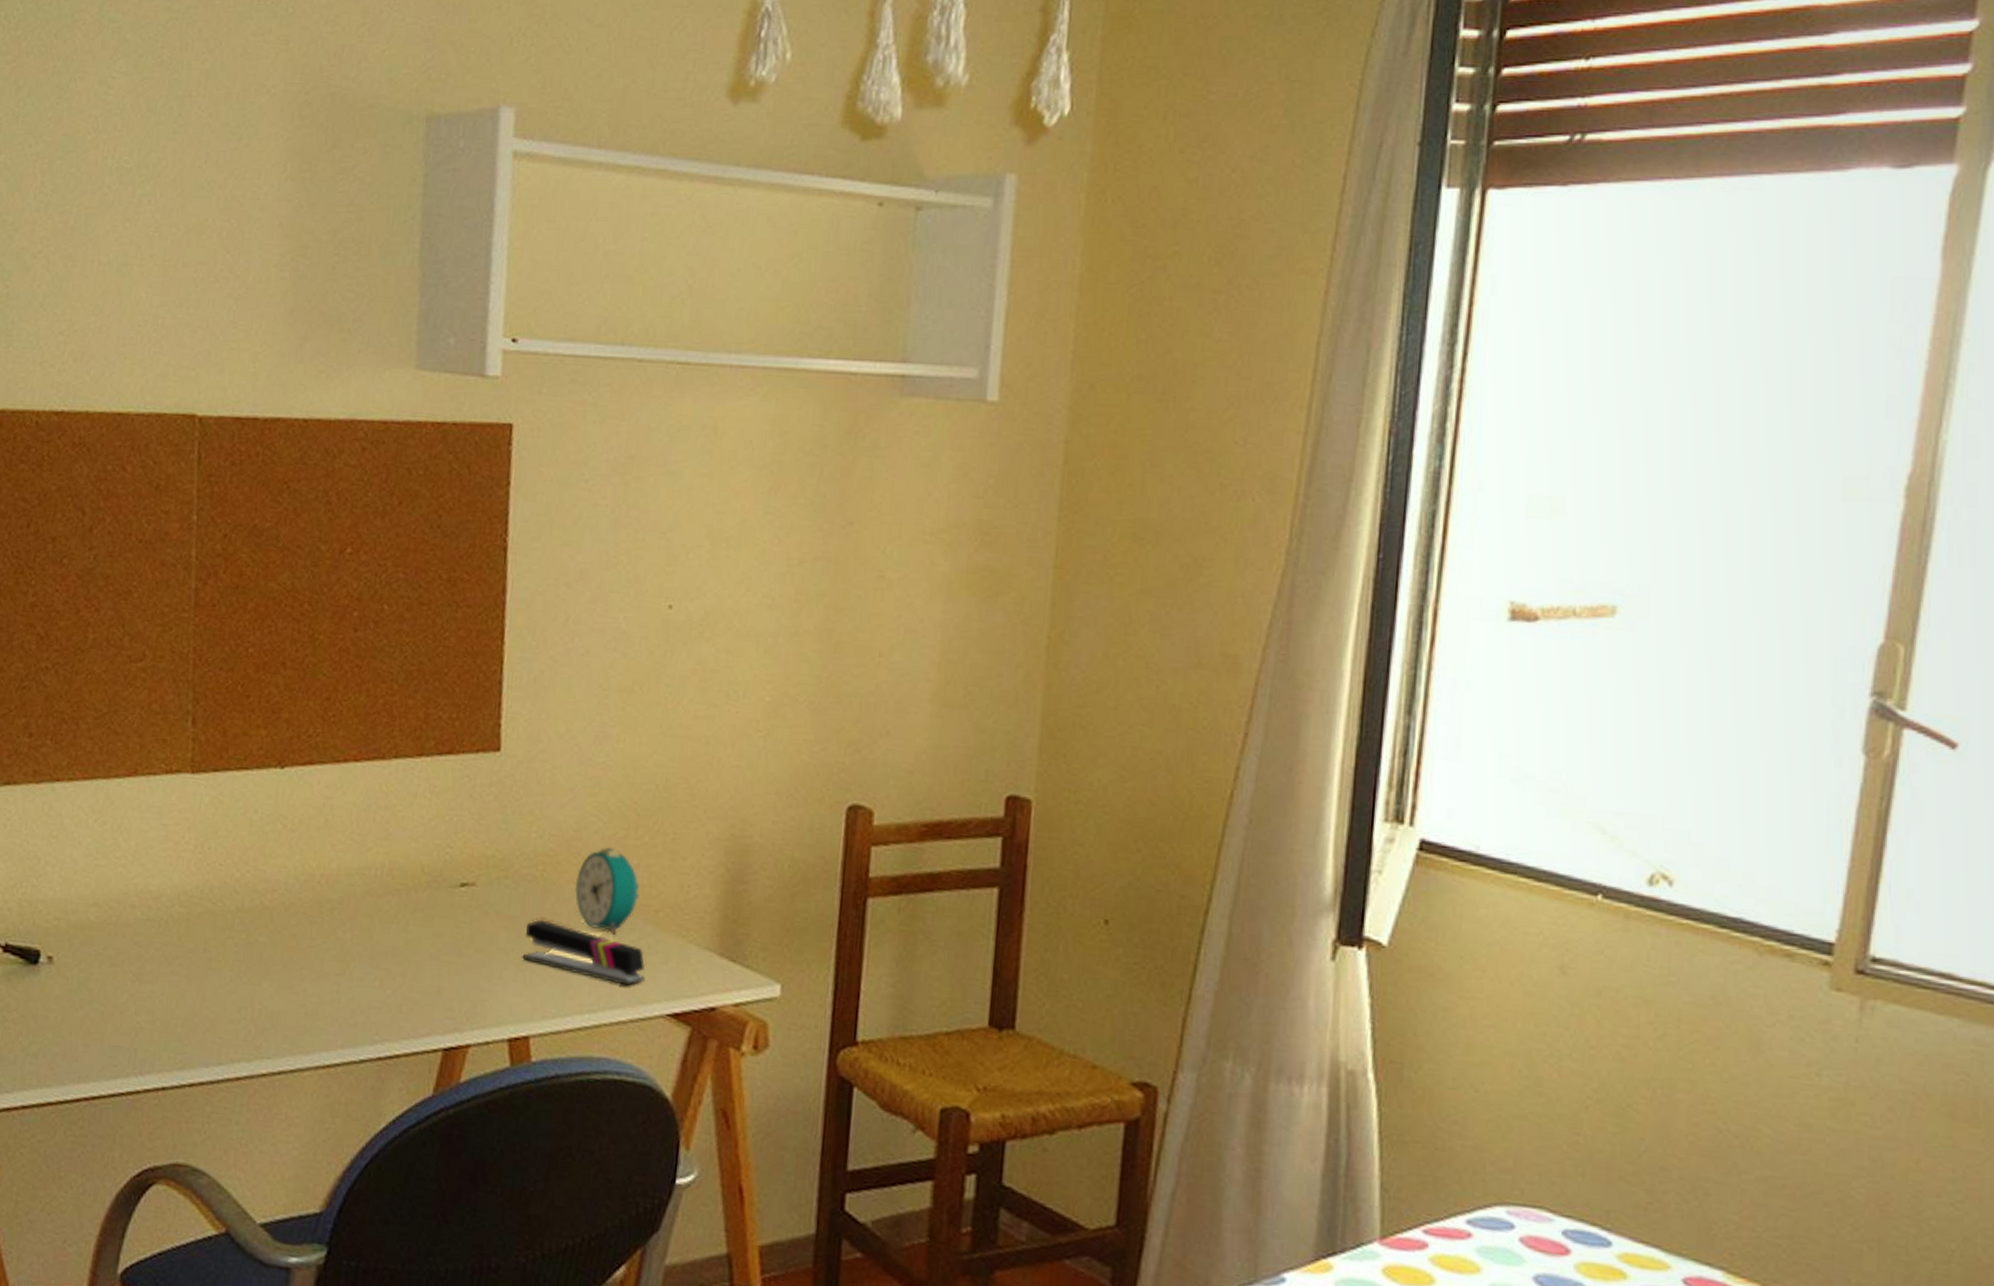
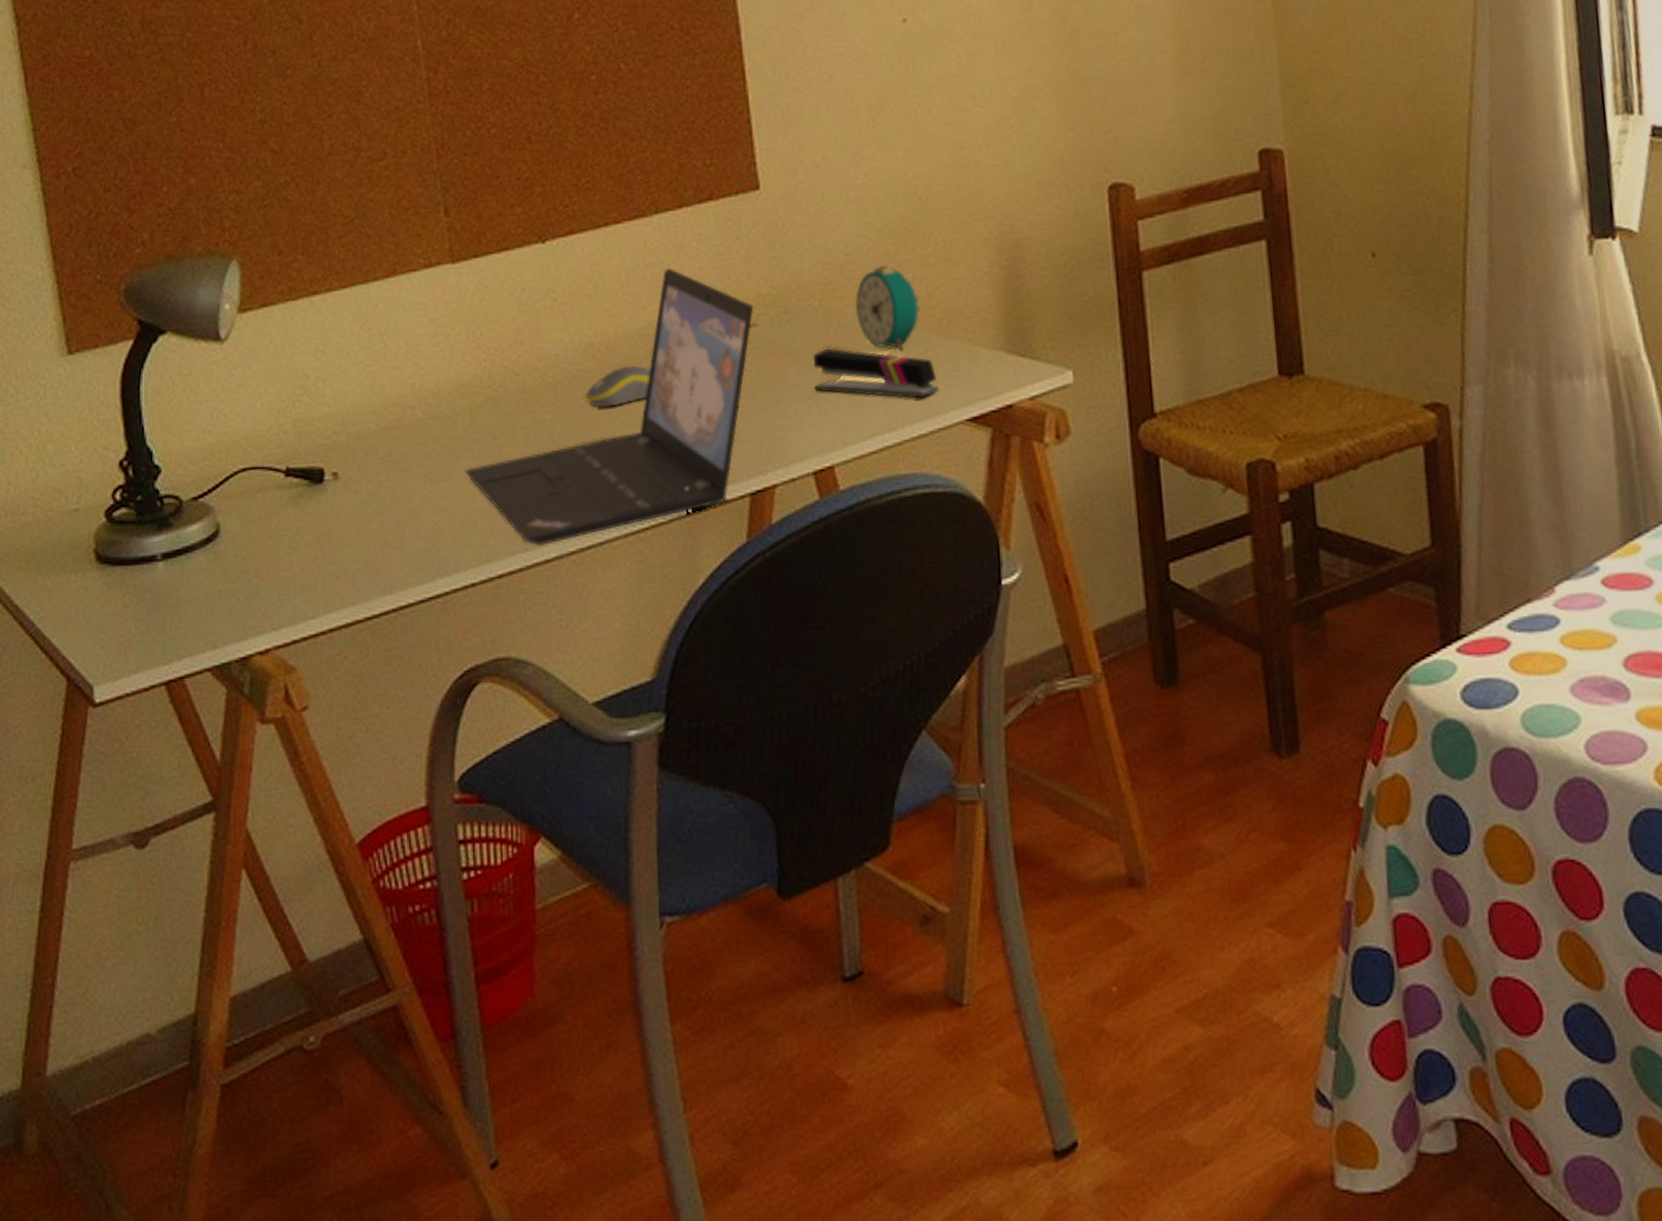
laptop: none [173,813,476,1063] -> present [465,268,754,545]
computer mouse: none [299,902,366,940] -> present [585,365,650,408]

